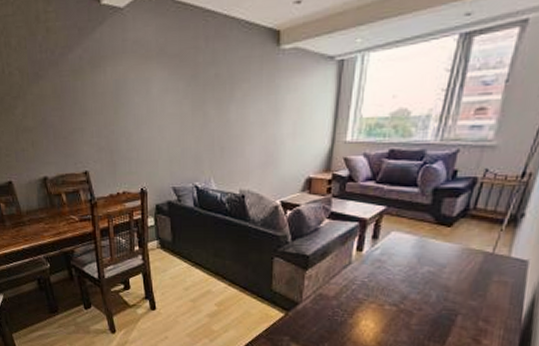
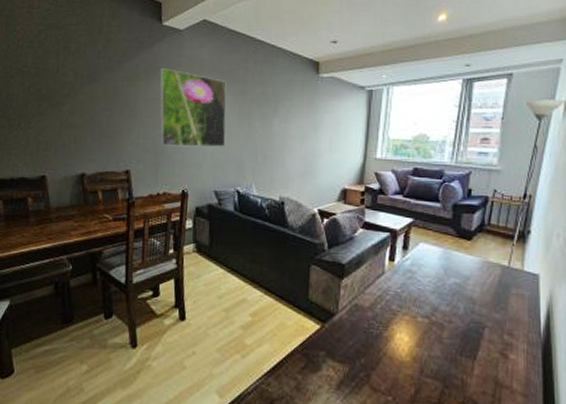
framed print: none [105,56,180,144] -> present [159,68,227,147]

